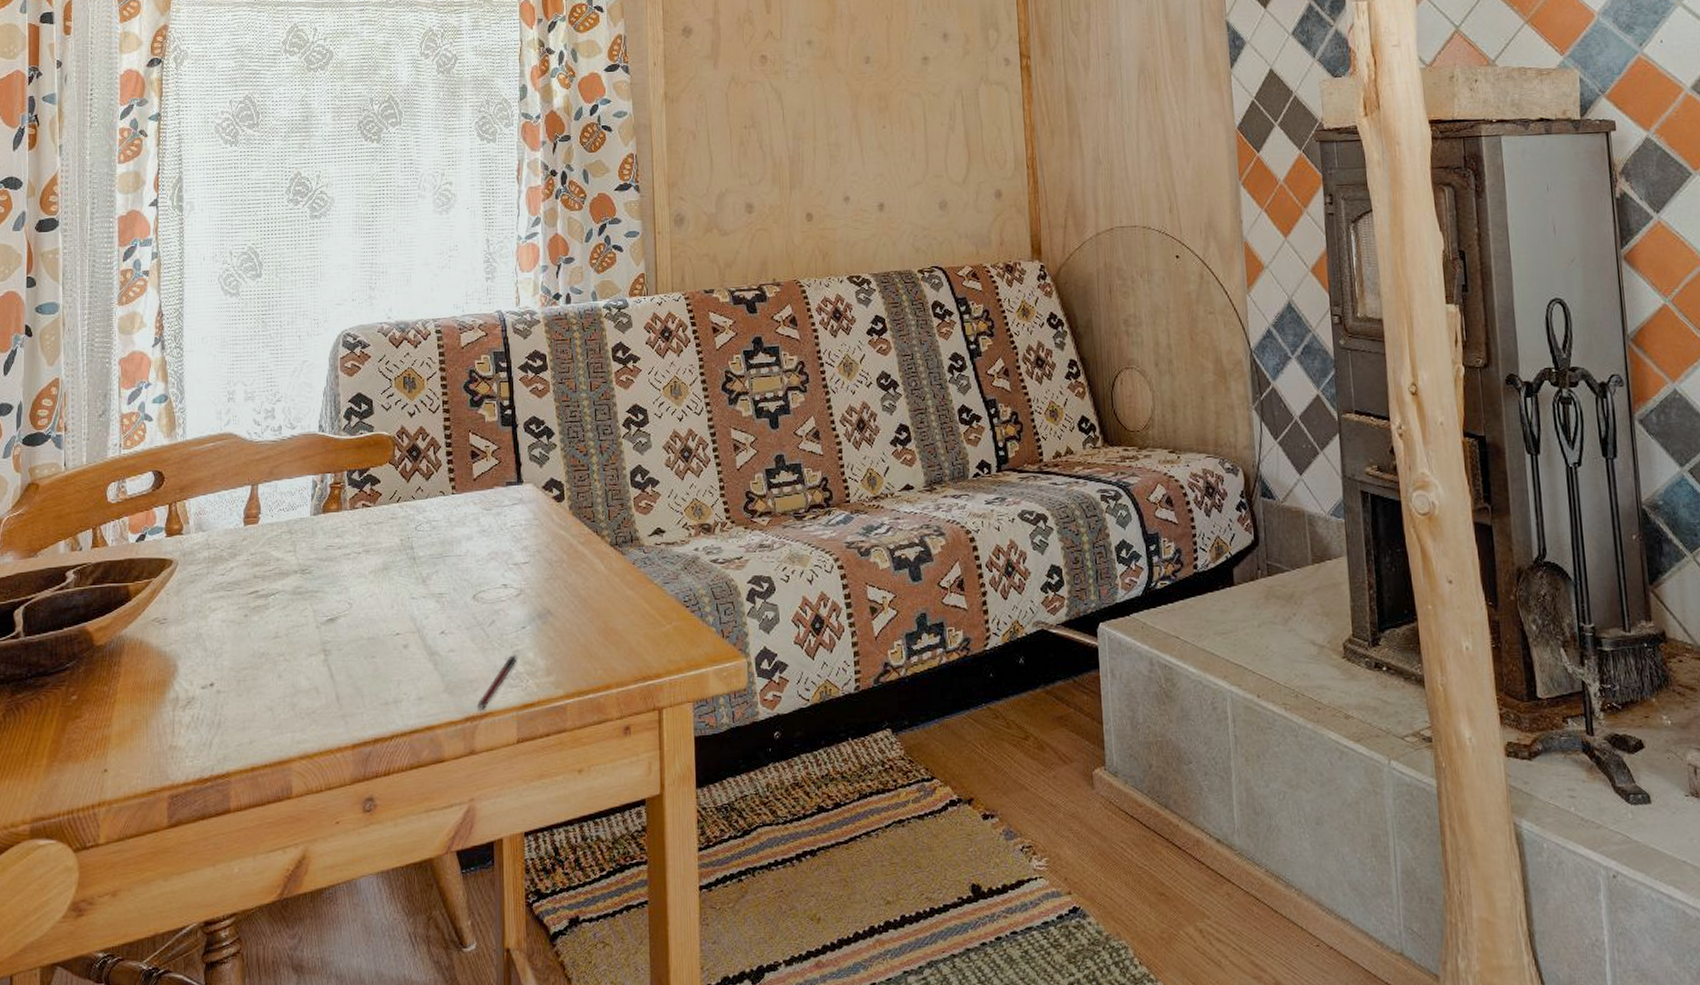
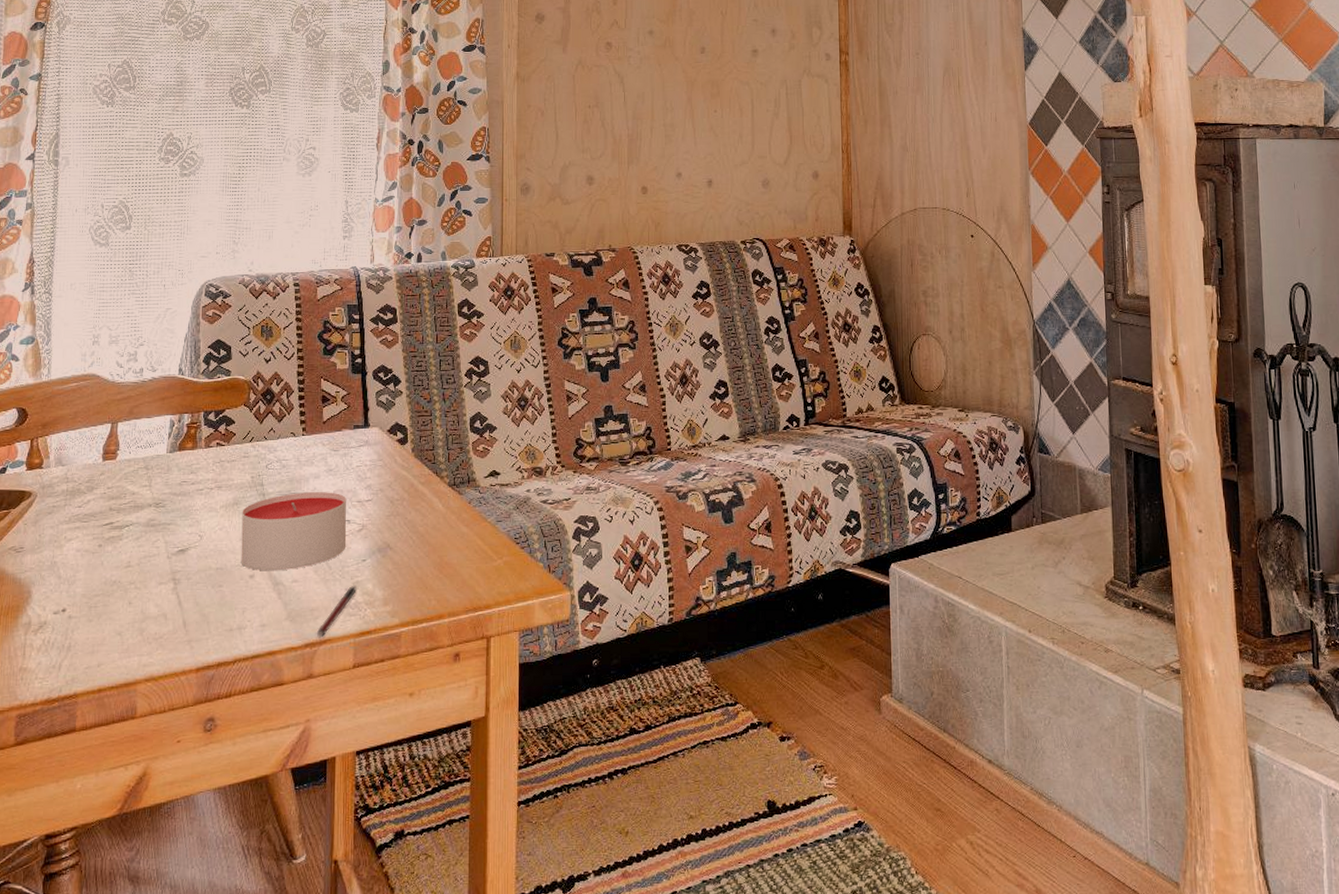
candle: none [392,554,503,641] -> present [241,492,346,571]

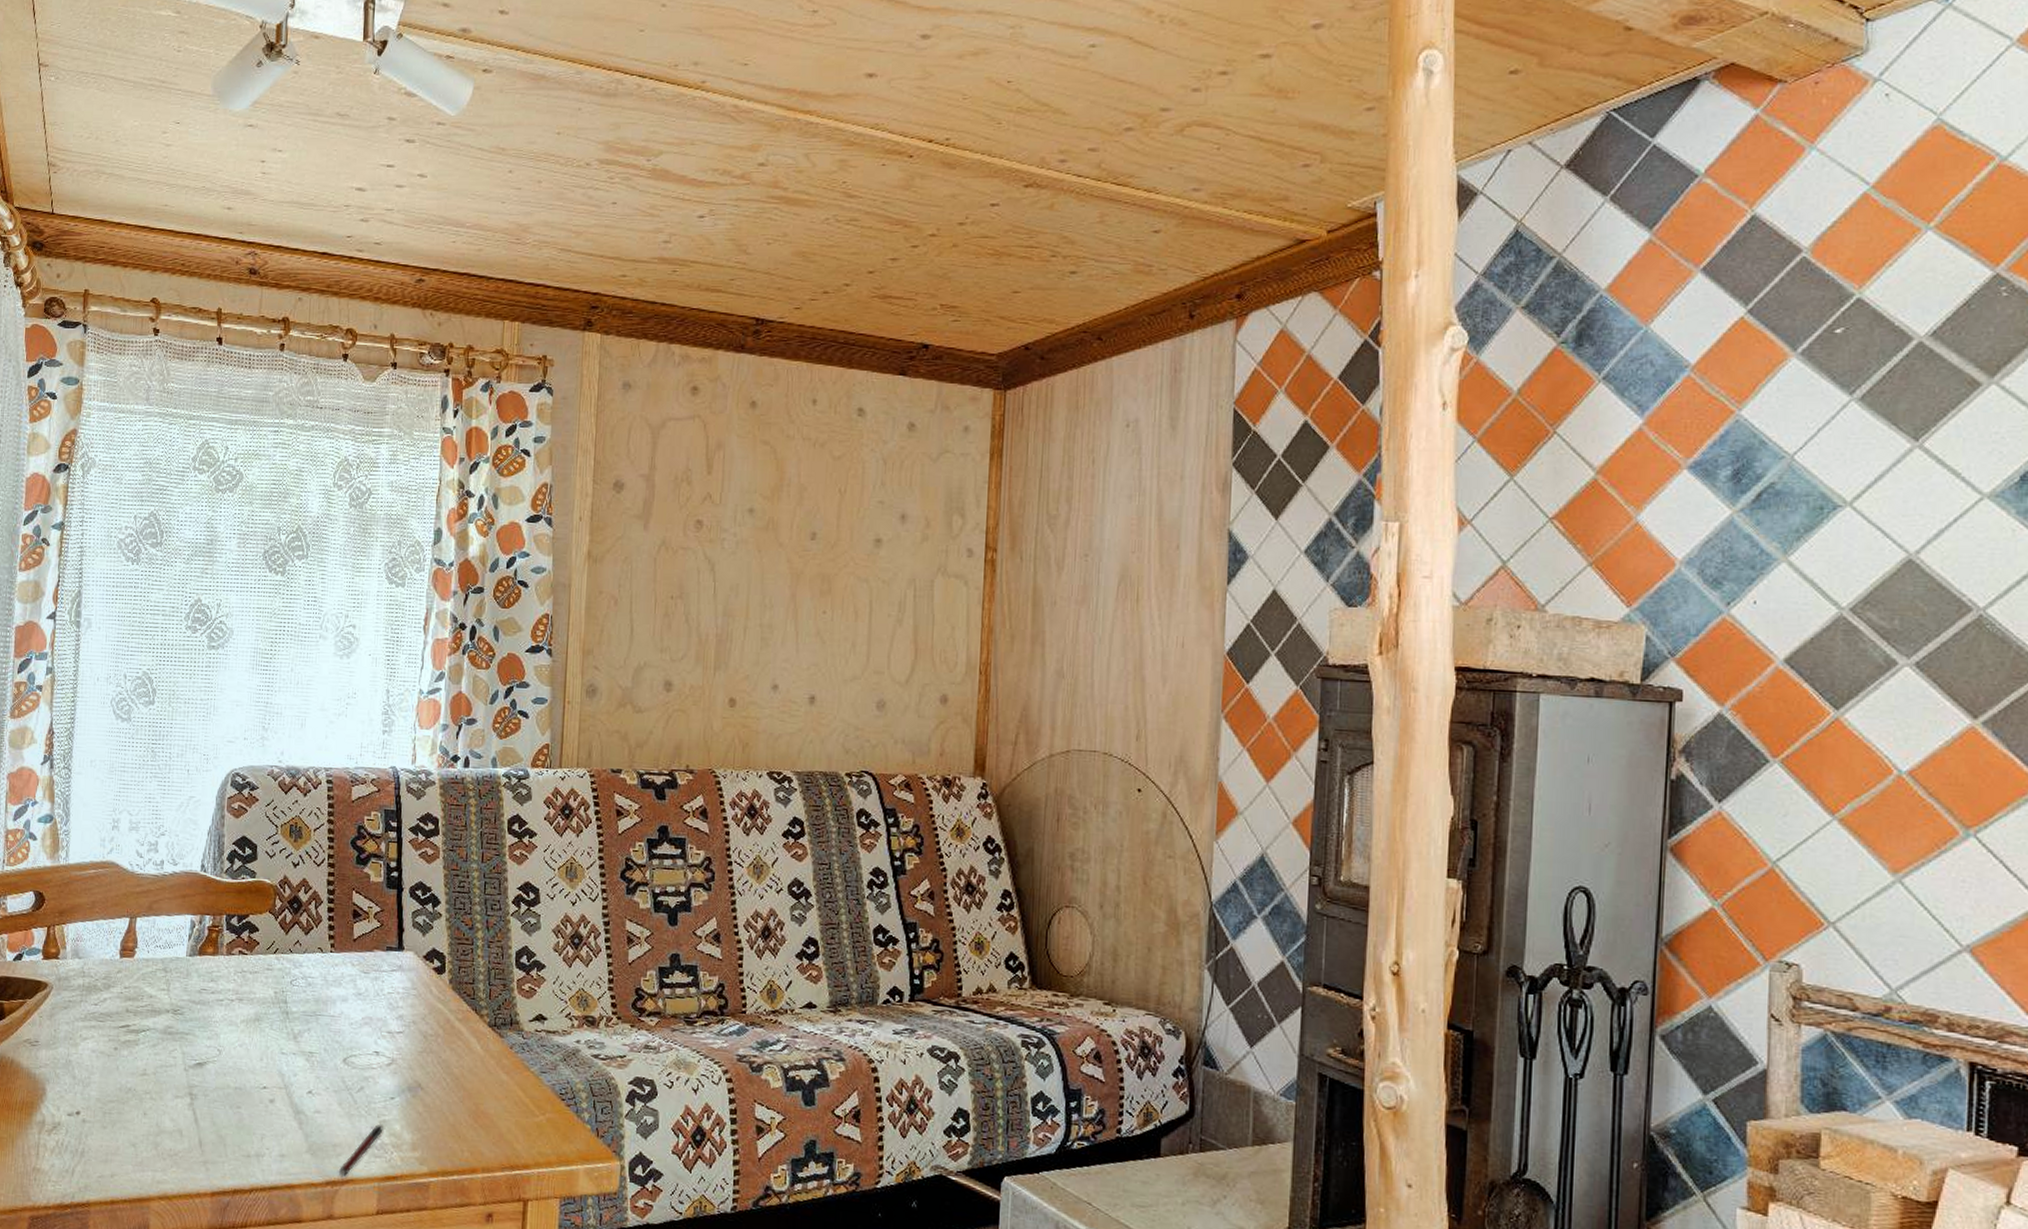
candle: present [241,492,346,571] -> none [261,1015,376,1099]

